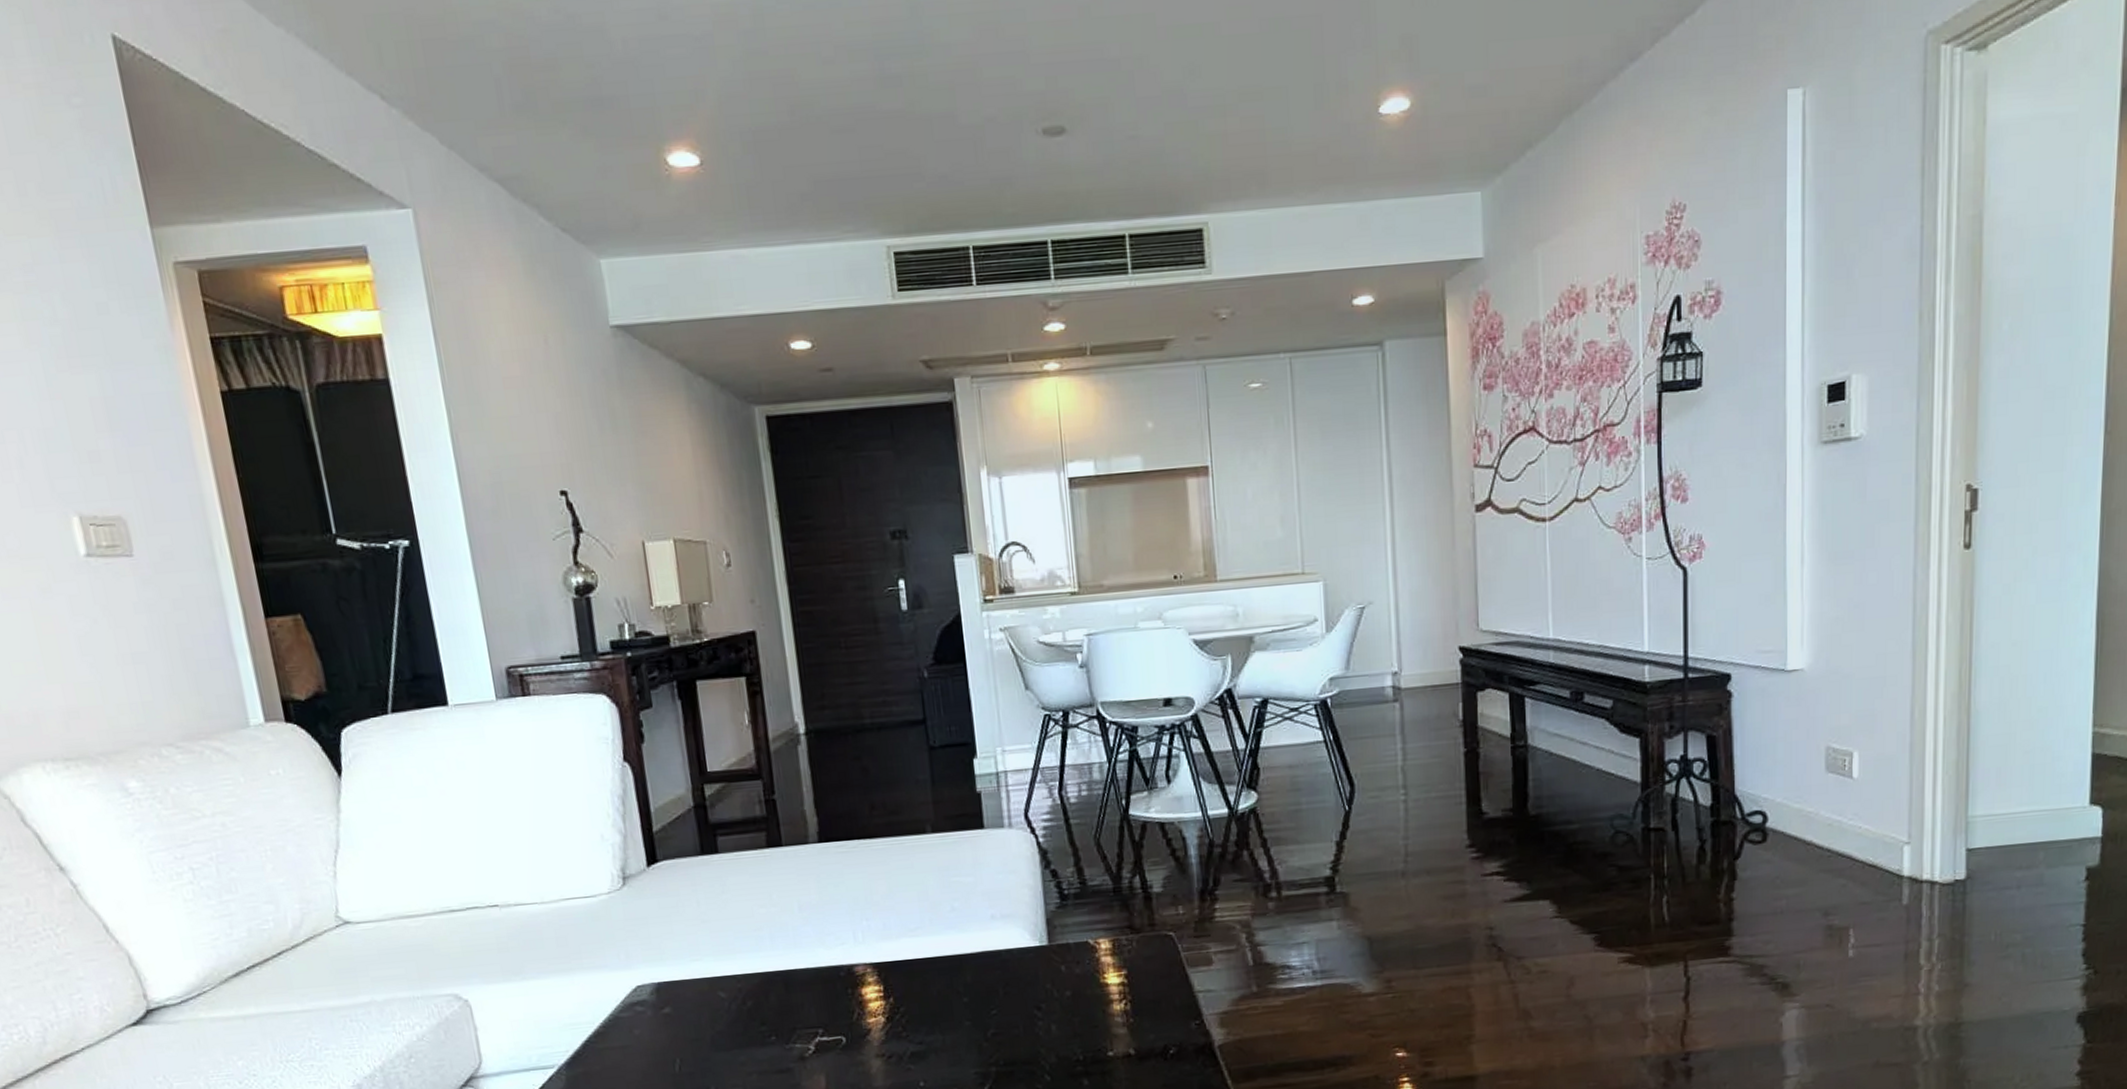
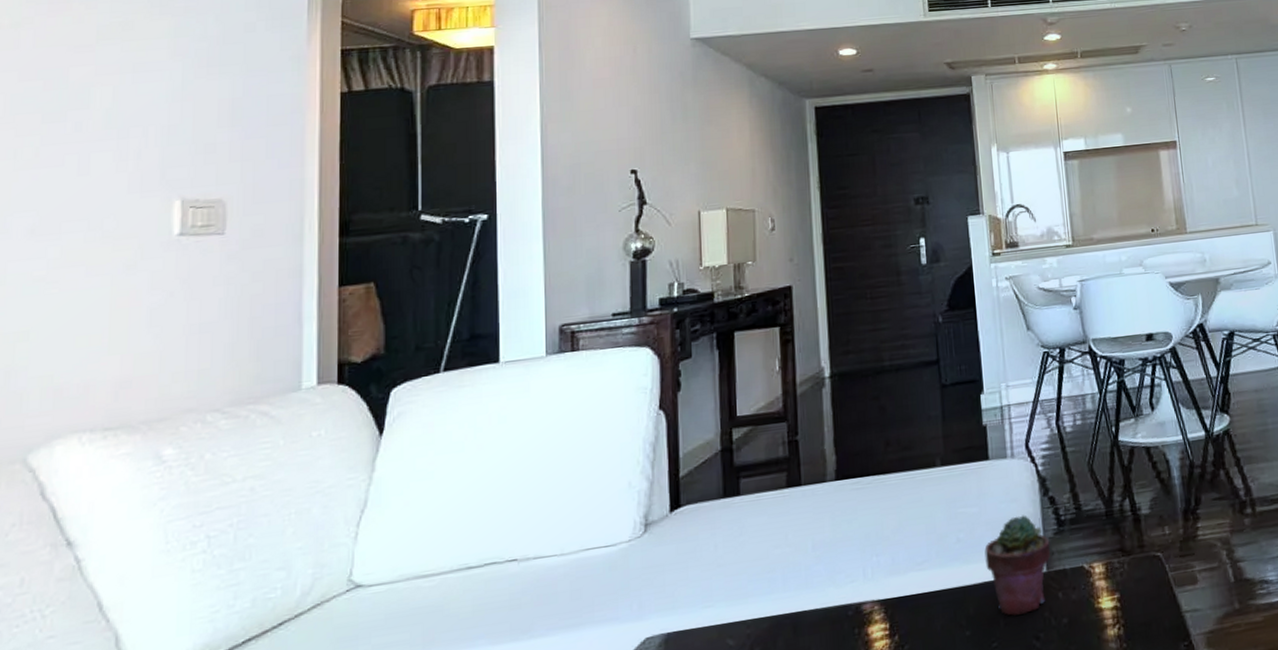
potted succulent: none [981,887,1053,986] -> present [984,515,1051,616]

